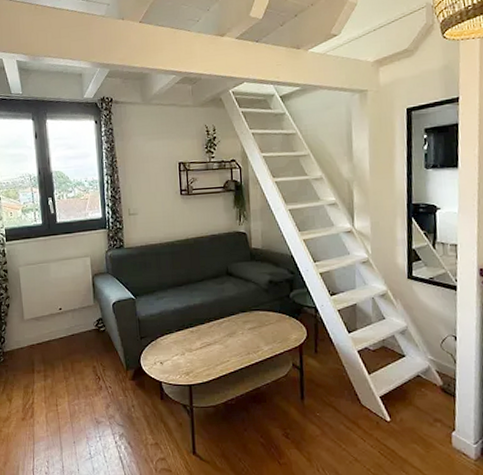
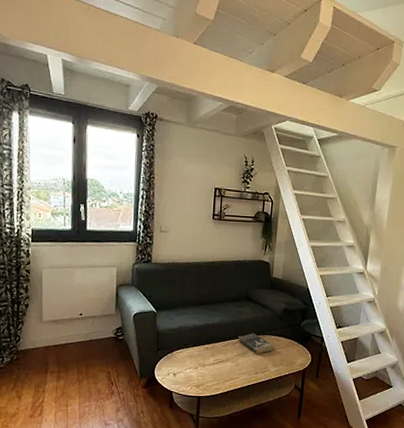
book: none [224,310,263,333] -> present [239,333,274,354]

